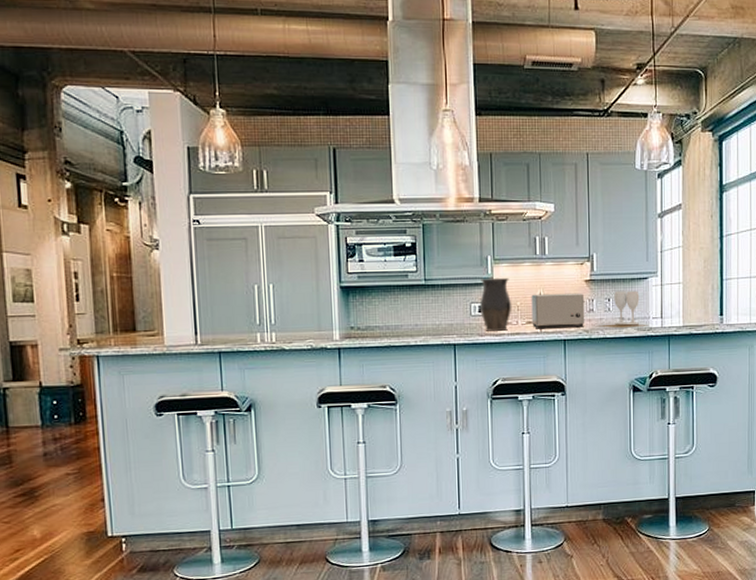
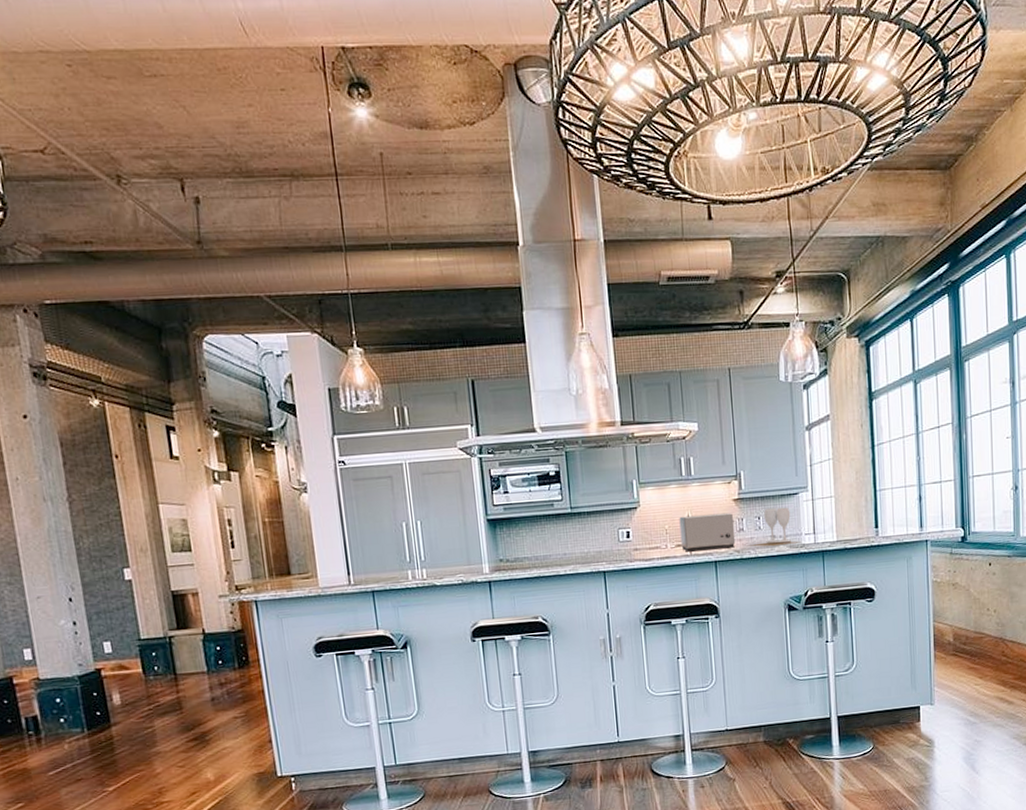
vase: present [479,278,512,331] -> none [627,502,661,557]

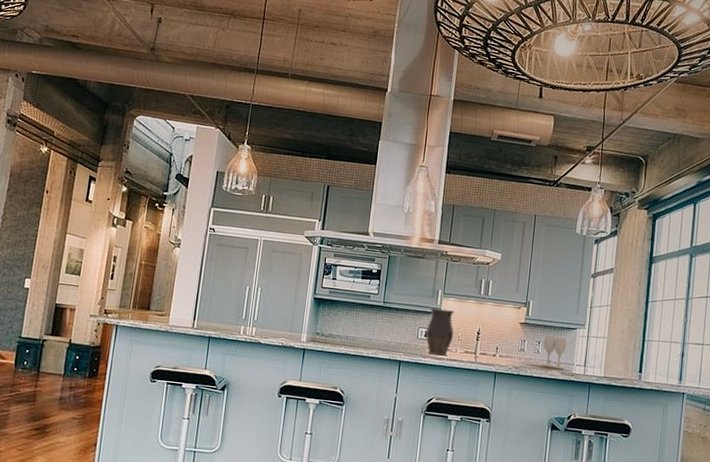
vase: none [627,502,661,557] -> present [425,308,454,356]
toaster: present [679,512,736,552] -> none [469,328,518,364]

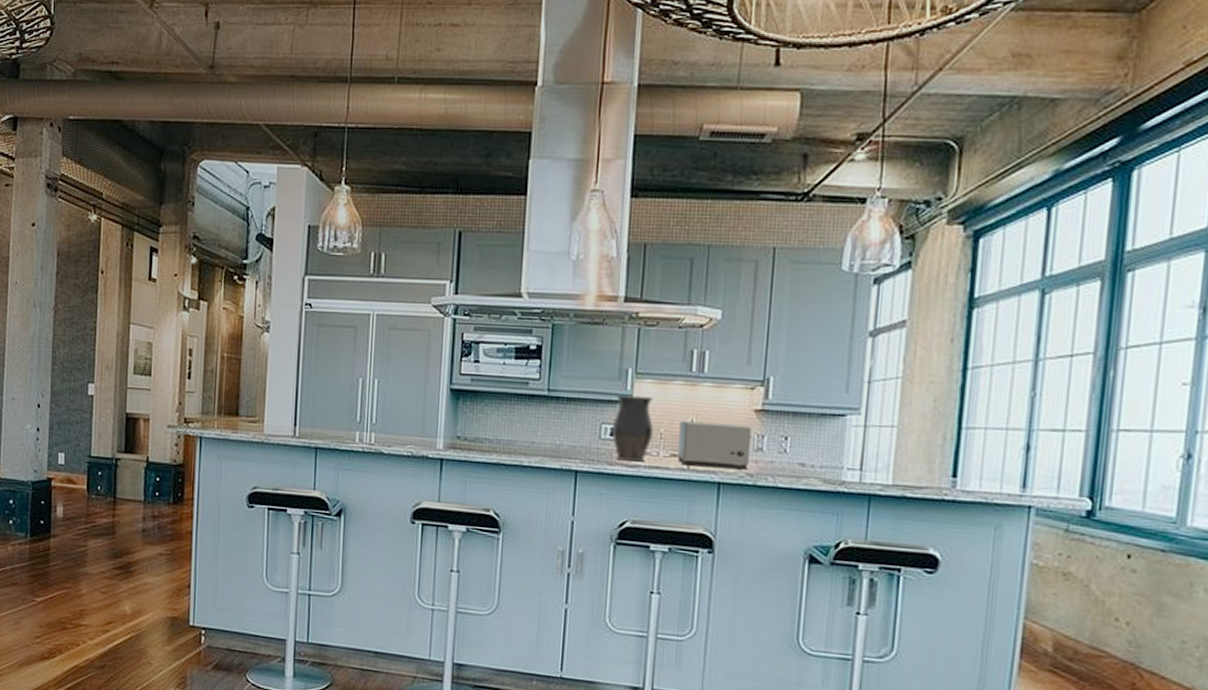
toaster: none [469,328,518,364] -> present [677,420,752,470]
wineglass: present [525,336,572,372] -> none [765,428,840,479]

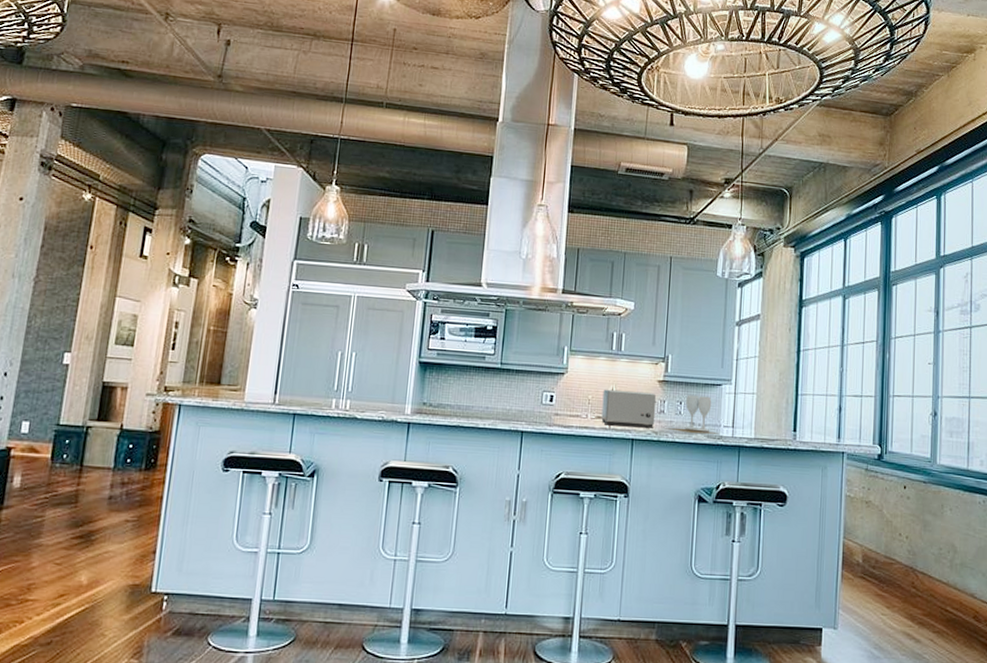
vase: present [611,395,654,462] -> none [550,368,584,423]
wineglass: none [765,428,840,479] -> present [666,395,719,434]

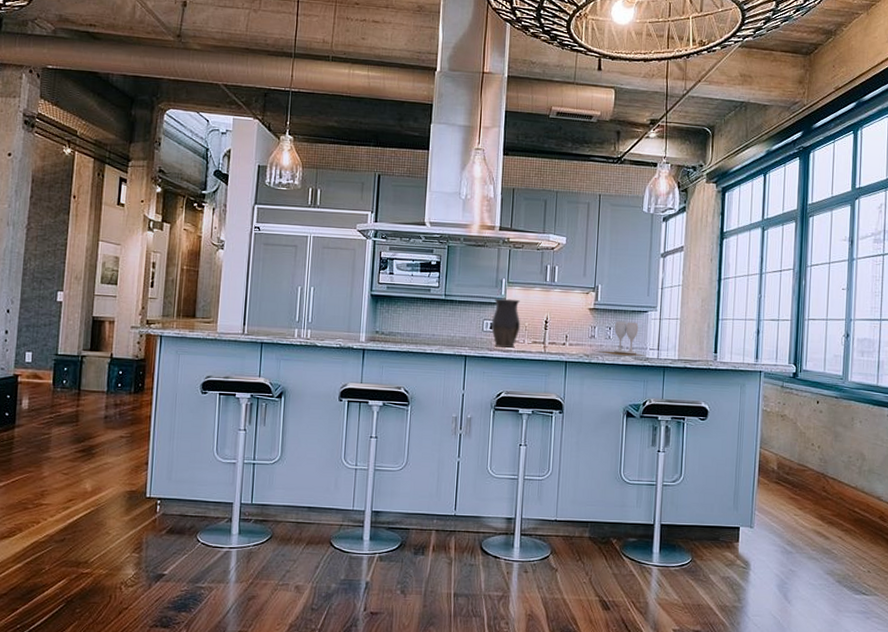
vase: none [550,368,584,423] -> present [491,299,521,348]
toaster: present [601,389,657,428] -> none [537,317,588,352]

